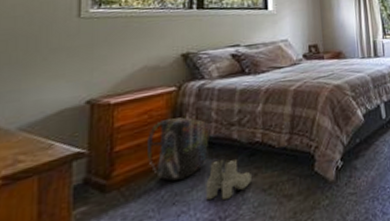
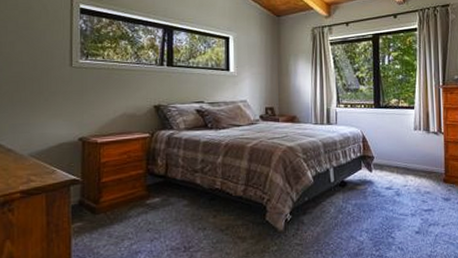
backpack: present [148,117,211,182] -> none [127,160,178,213]
boots: present [206,158,252,201] -> none [174,199,211,234]

